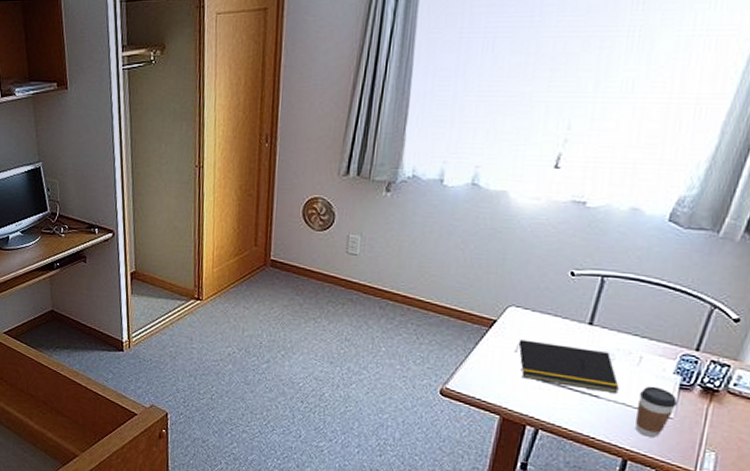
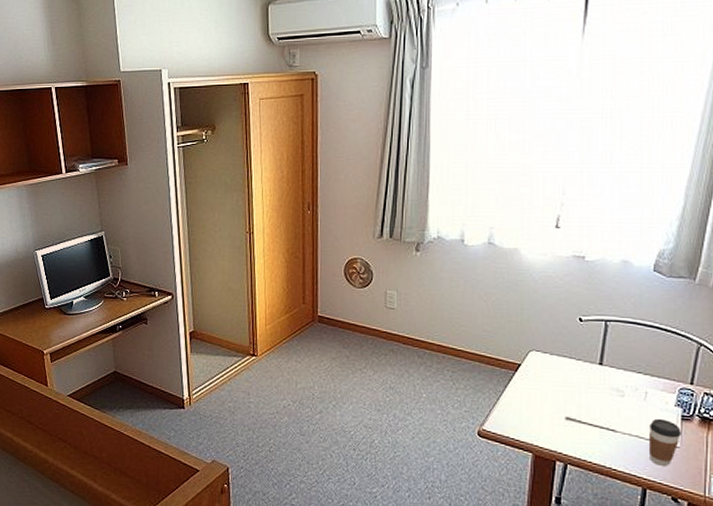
notepad: present [516,339,620,393] -> none [540,381,631,427]

